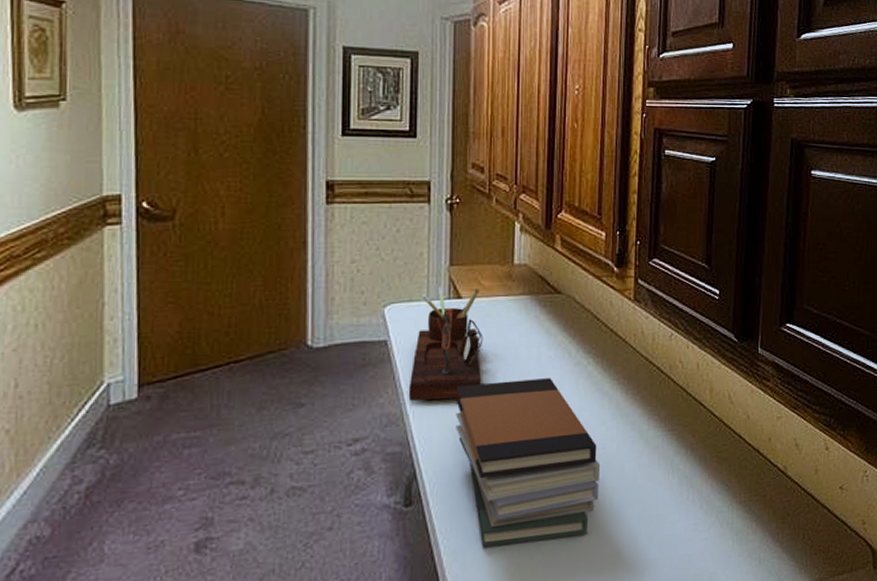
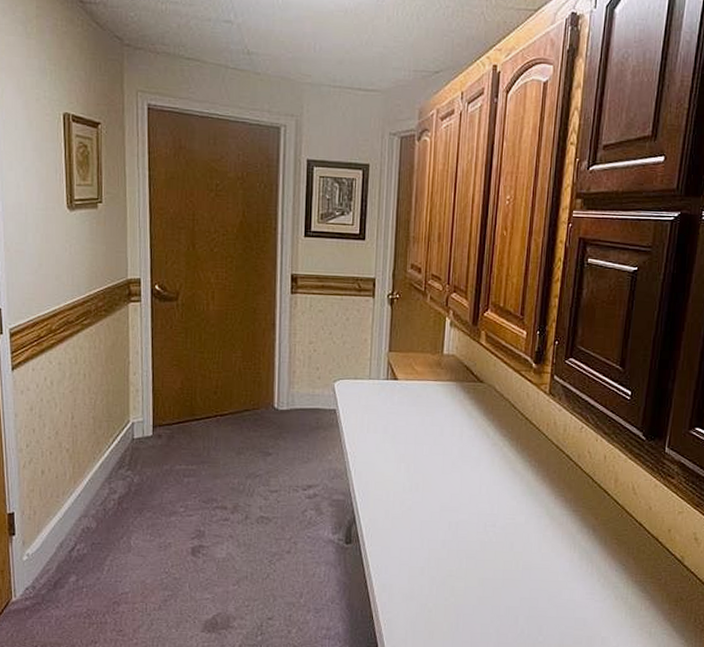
desk organizer: present [408,286,484,401] -> none [351,368,415,463]
book stack: present [456,378,601,548] -> none [388,452,510,587]

